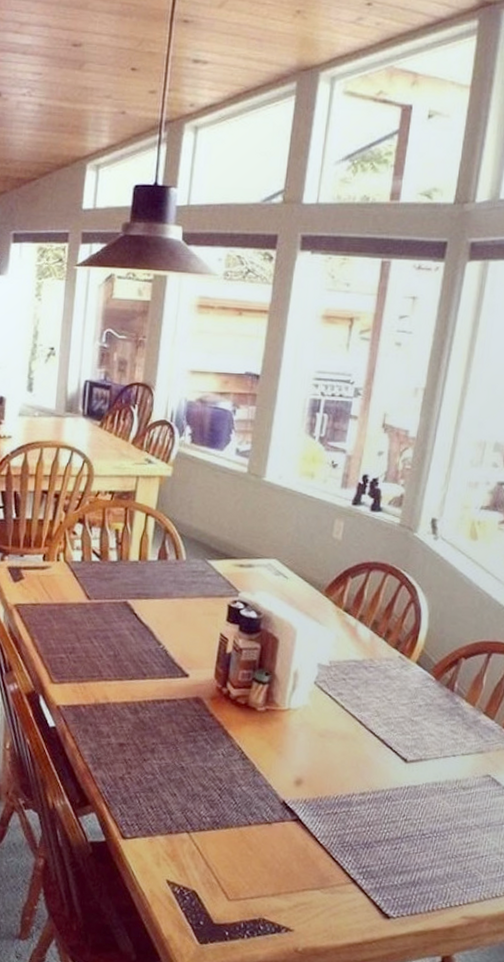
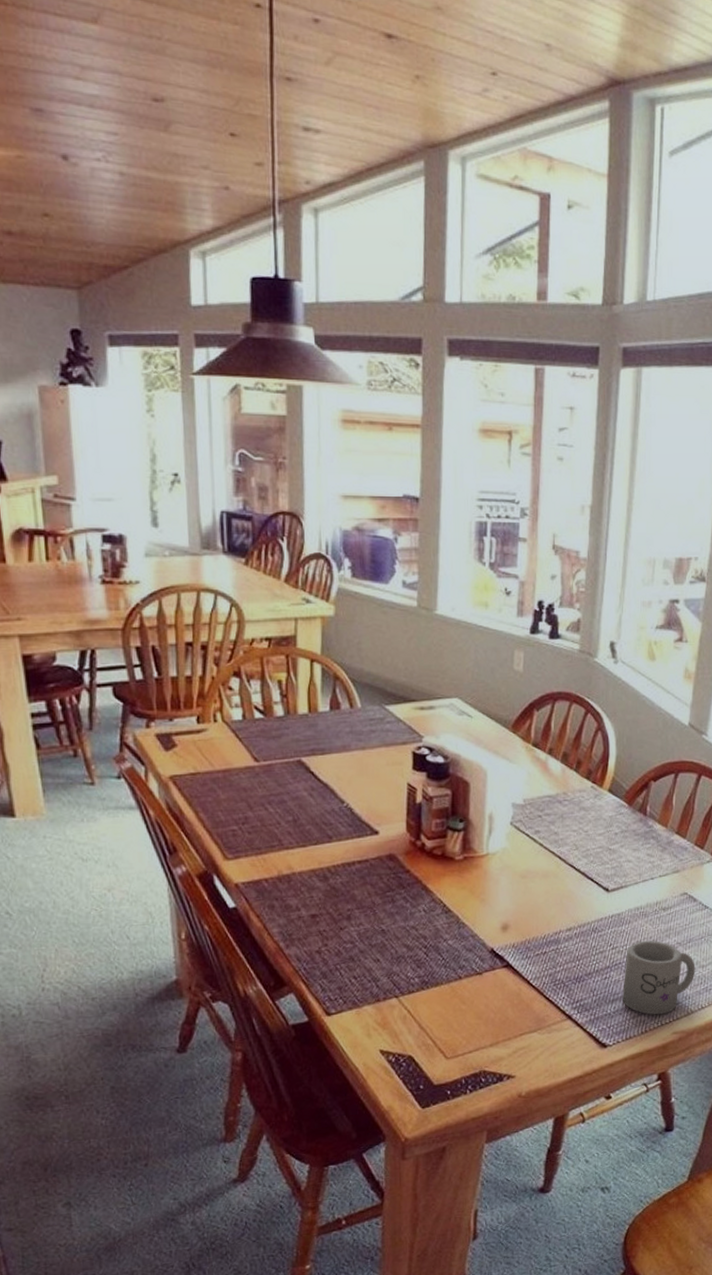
mug: none [411,817,493,896] -> present [622,940,696,1015]

